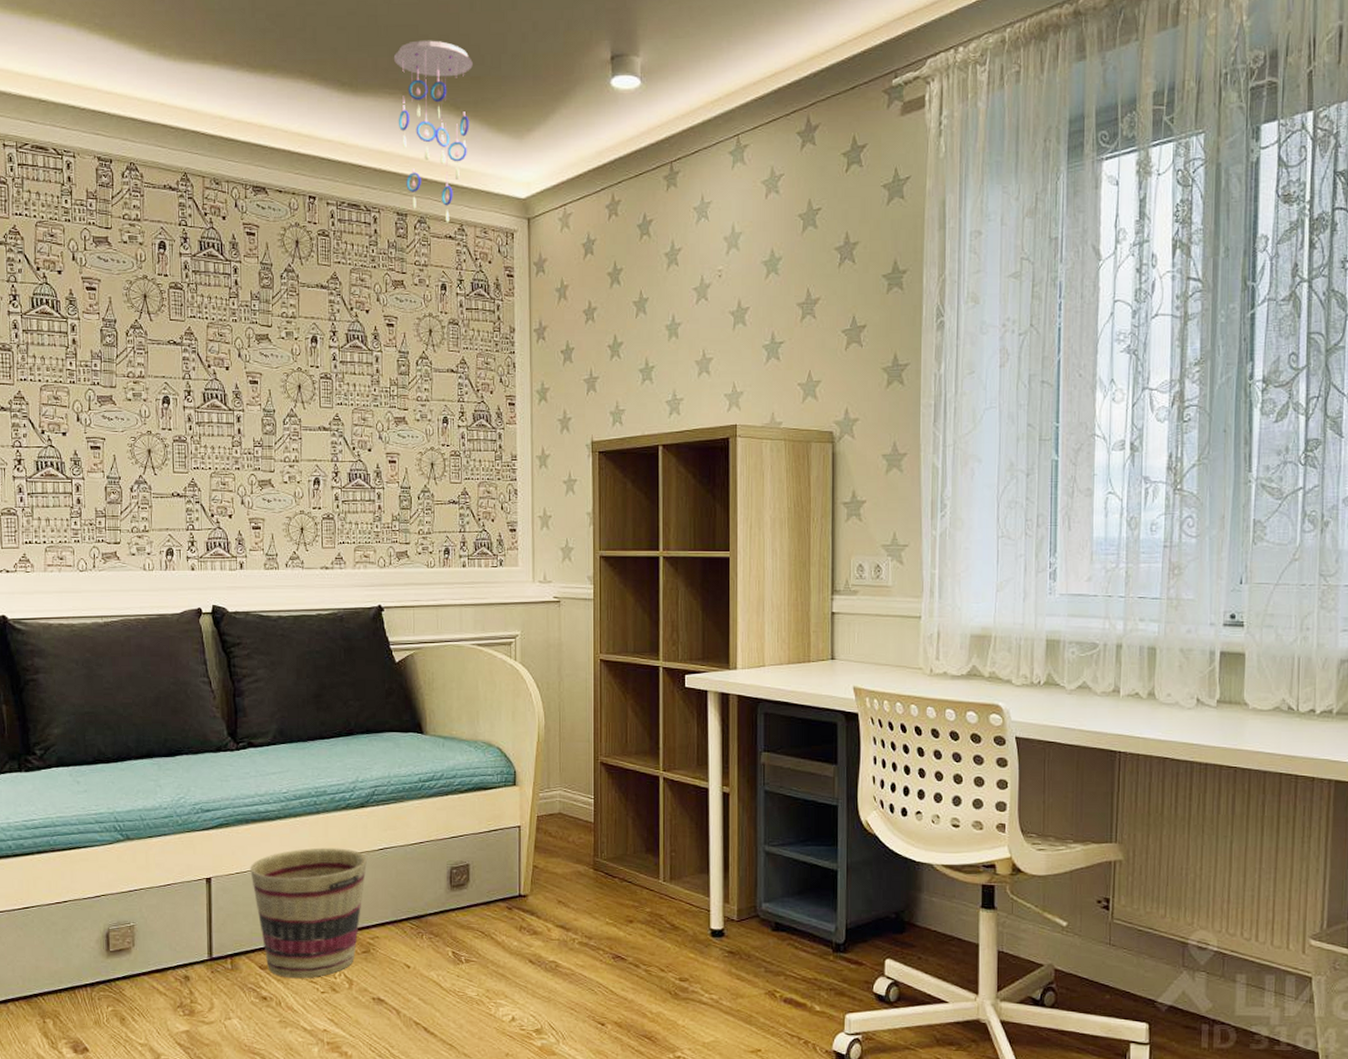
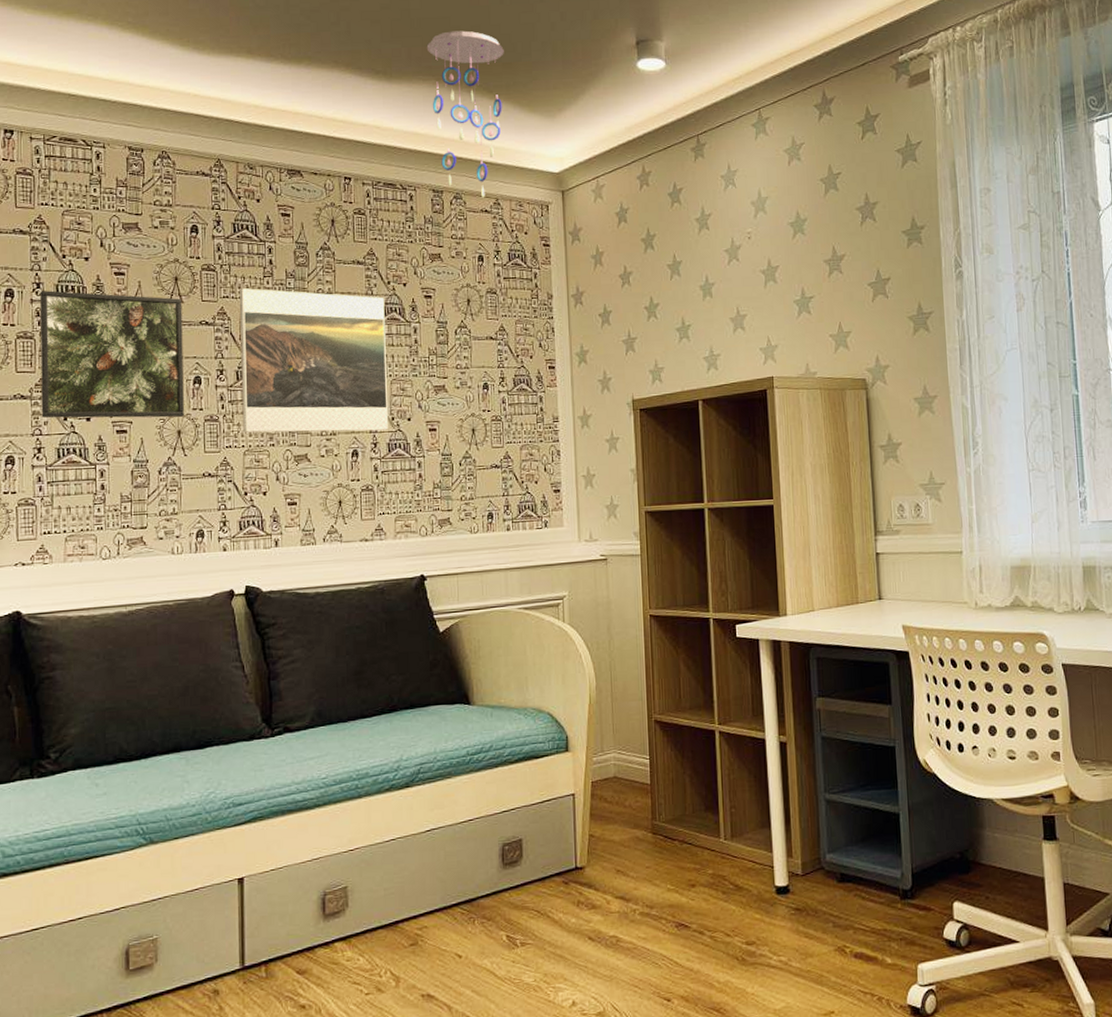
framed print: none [16,303,154,436] -> present [39,290,184,418]
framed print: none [206,309,350,460] -> present [240,288,389,433]
basket: present [250,847,367,978] -> none [286,833,413,981]

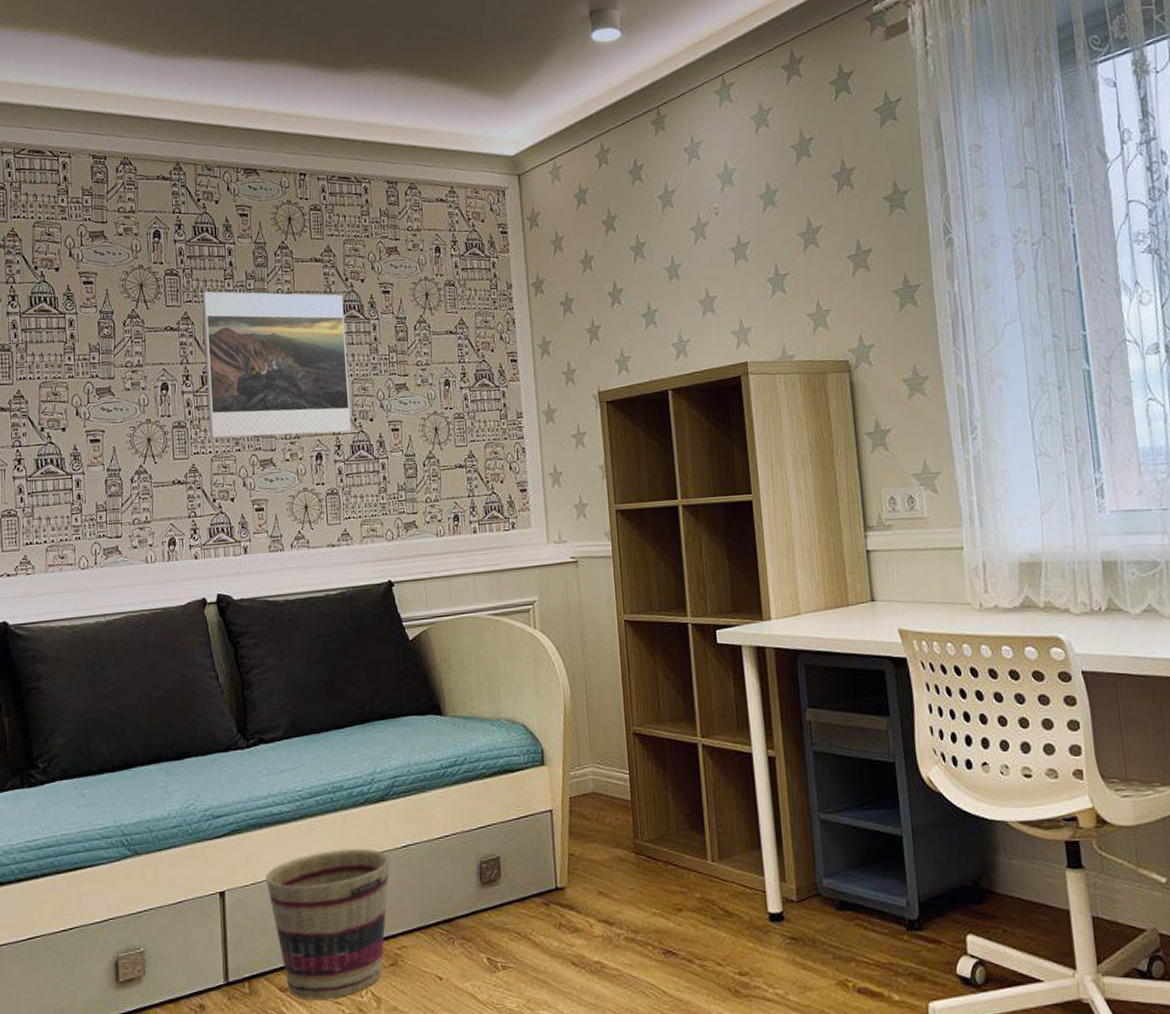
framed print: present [39,290,184,418] -> none [14,302,153,430]
basket: none [286,833,413,981] -> present [266,848,390,1000]
ceiling mobile: present [426,30,504,198] -> none [376,14,455,187]

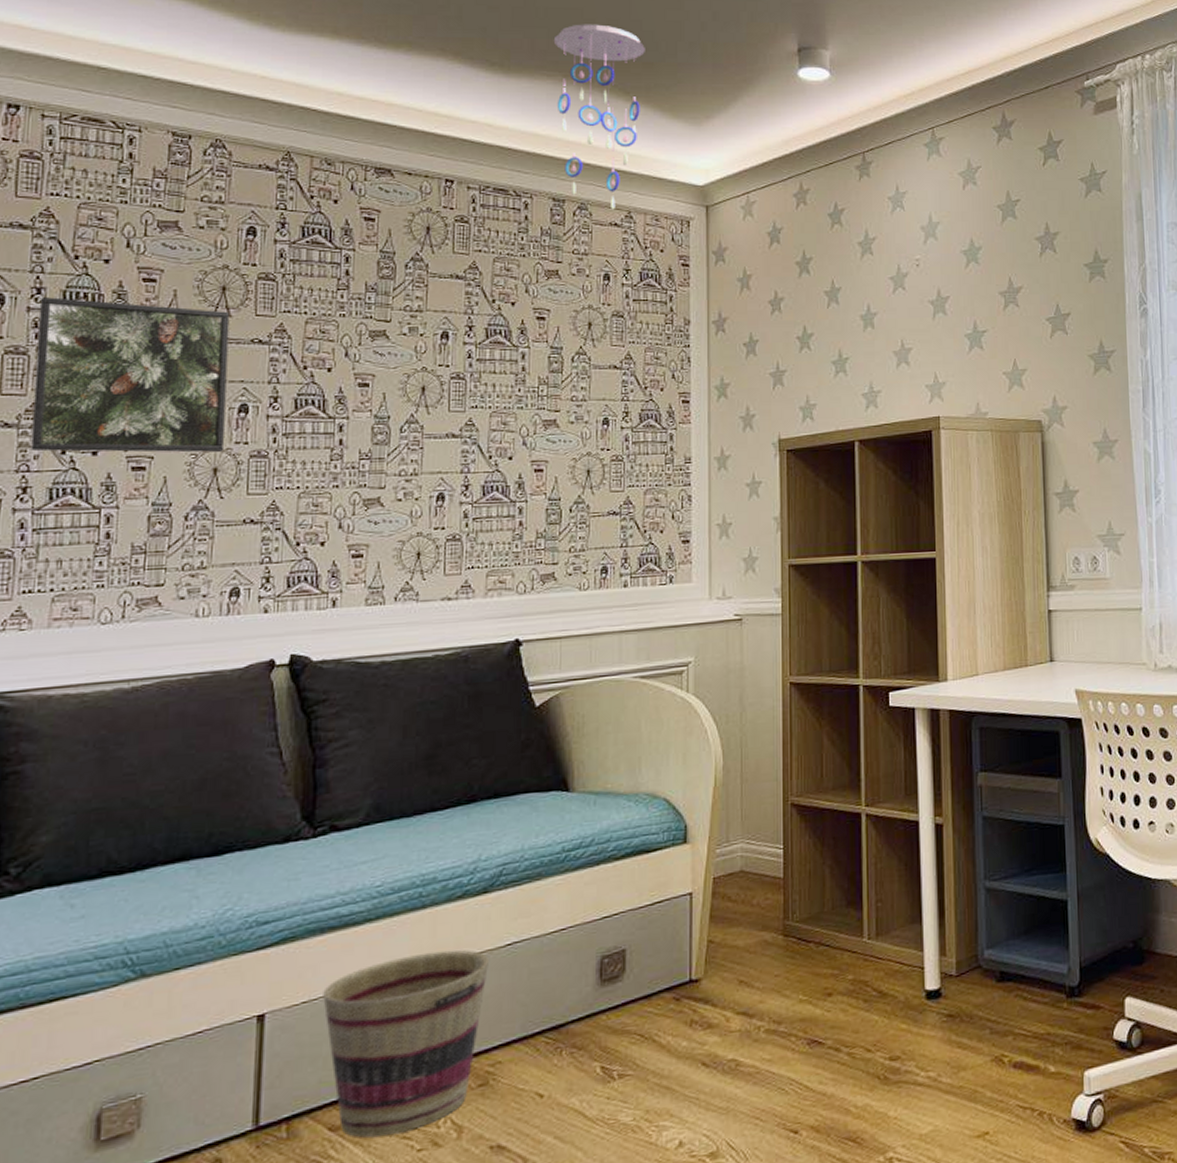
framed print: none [14,302,153,430] -> present [30,297,230,453]
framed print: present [202,291,352,438] -> none [298,302,487,472]
ceiling mobile: none [376,14,455,187] -> present [553,24,645,210]

